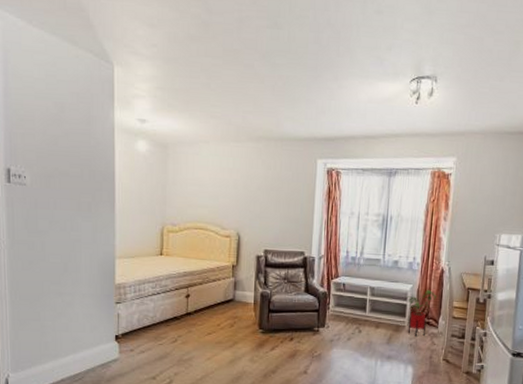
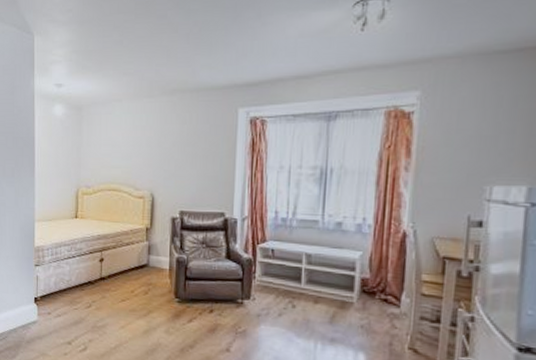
house plant: present [407,290,437,336] -> none [355,259,397,316]

